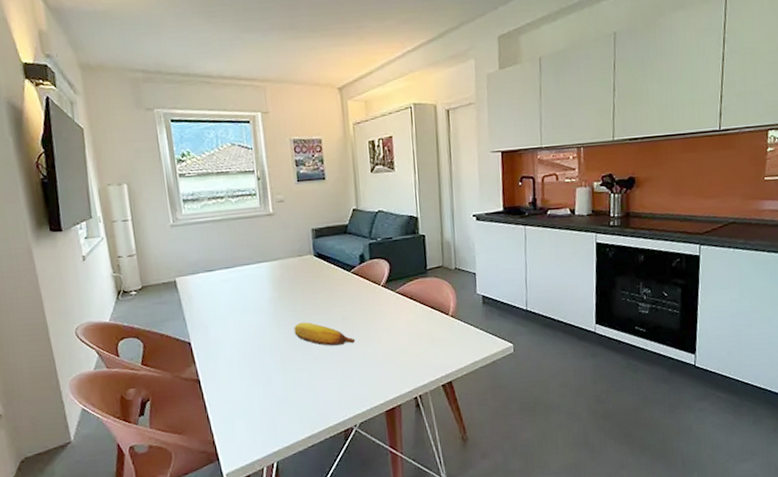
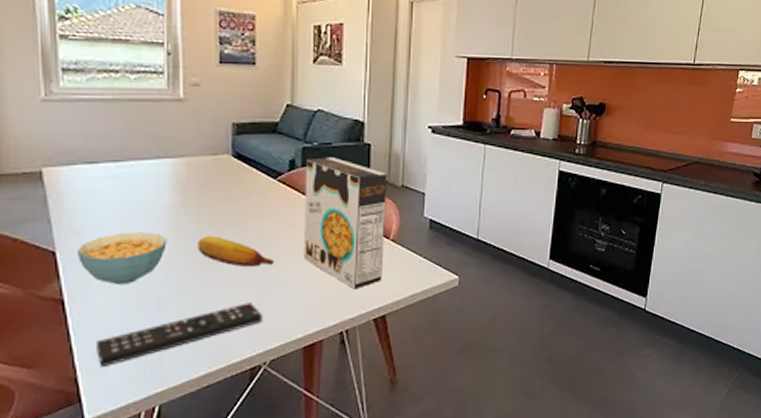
cereal bowl: none [206,322,271,366] -> present [78,232,167,284]
remote control: none [226,375,351,433] -> present [96,302,264,368]
cereal box: none [373,249,446,360] -> present [303,157,387,290]

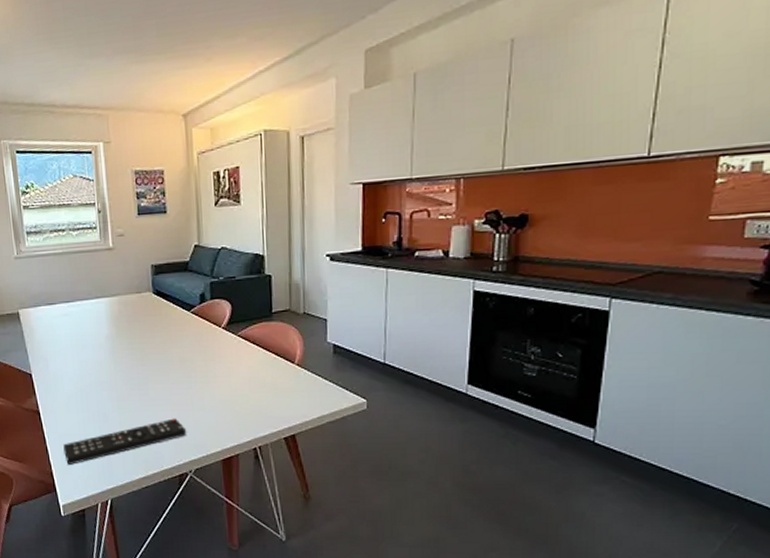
cereal bowl: present [78,232,167,284] -> none [46,358,108,400]
fruit: present [197,235,275,267] -> none [131,361,193,387]
cereal box: present [303,157,387,290] -> none [214,289,290,410]

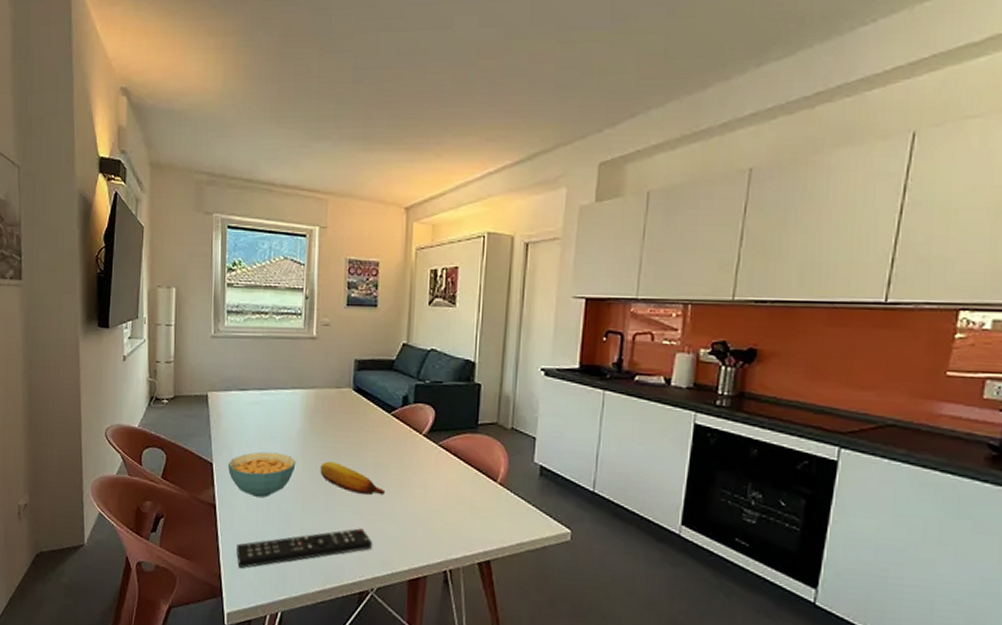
cereal bowl: none [46,358,108,400] -> present [228,451,296,497]
fruit: none [131,361,193,387] -> present [320,461,386,496]

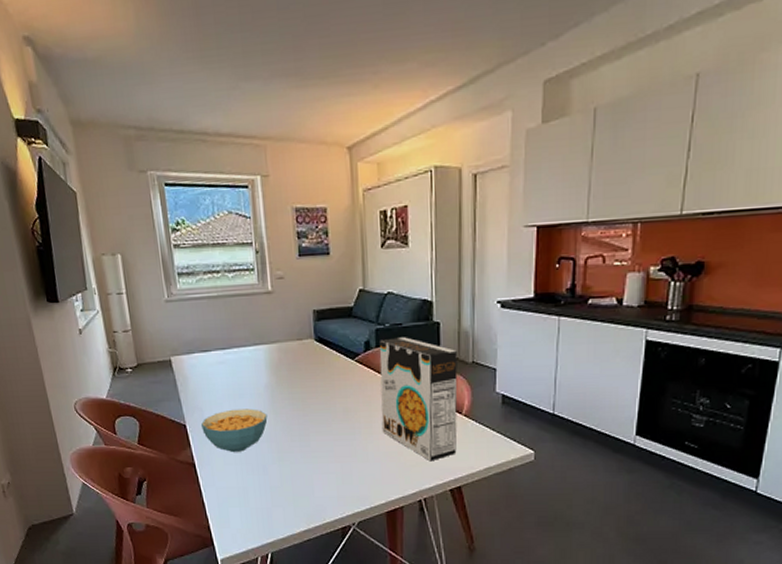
remote control: present [236,528,373,569] -> none [221,470,350,519]
fruit: present [320,461,386,496] -> none [291,411,357,439]
cereal box: none [412,395,496,530] -> present [379,337,458,462]

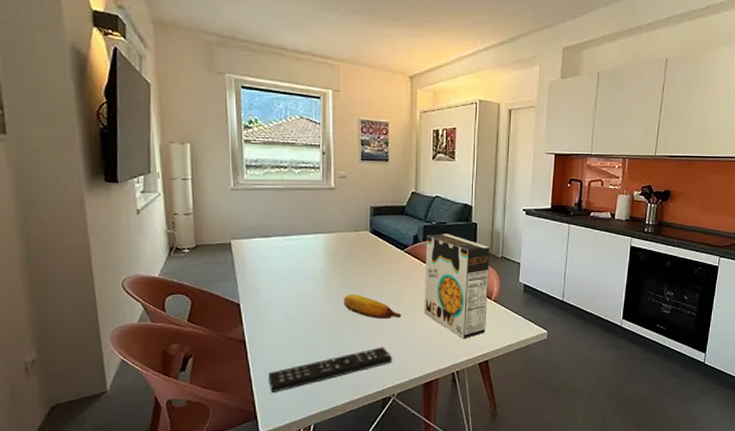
cereal bowl: present [201,408,268,452] -> none [256,290,321,330]
remote control: none [221,470,350,519] -> present [268,347,393,394]
fruit: none [291,411,357,439] -> present [343,294,402,319]

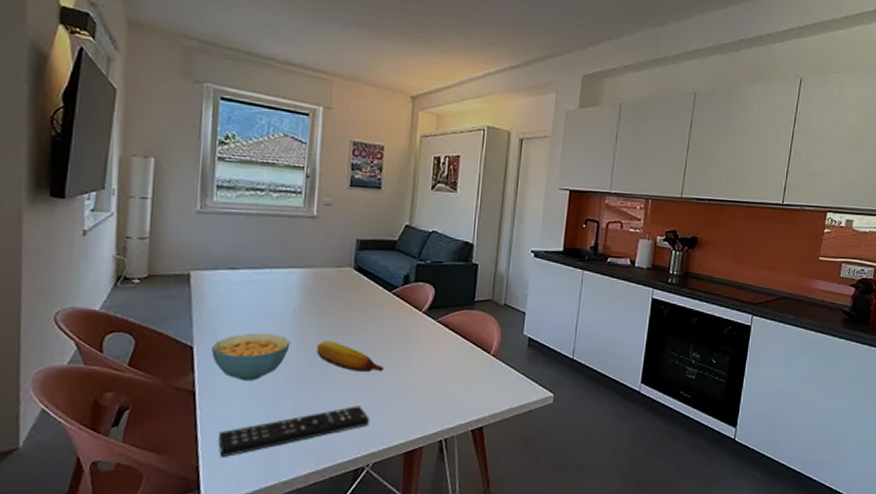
cereal bowl: none [256,290,321,330] -> present [212,333,291,380]
cereal box: present [424,234,490,339] -> none [410,274,491,400]

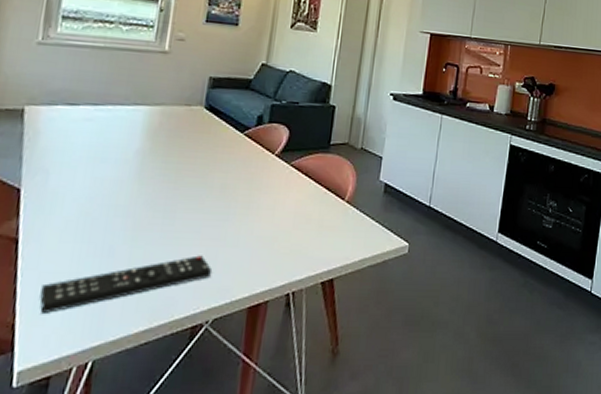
cereal bowl: present [212,333,291,380] -> none [41,174,131,227]
fruit: present [316,340,385,372] -> none [158,183,231,219]

